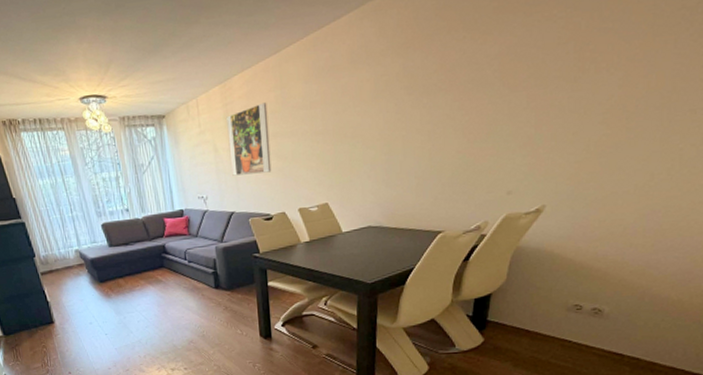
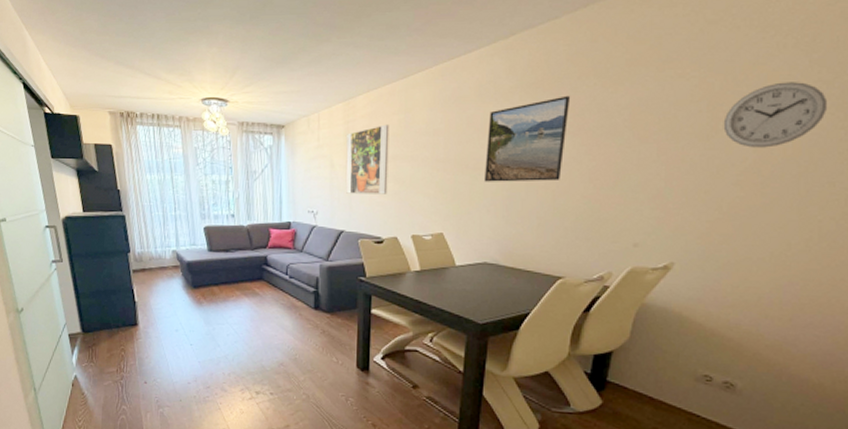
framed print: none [362,52,442,149] -> present [483,95,571,182]
wall clock: none [590,11,690,85] -> present [723,82,826,148]

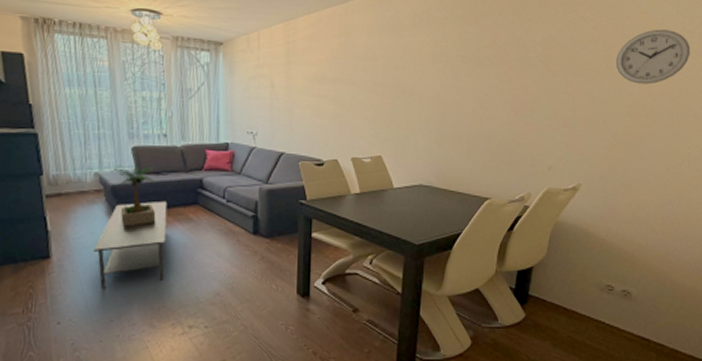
coffee table: none [173,276,236,355] -> present [94,201,168,289]
potted plant: none [188,242,226,299] -> present [113,164,156,227]
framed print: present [345,124,390,194] -> none [286,47,330,117]
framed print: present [483,95,571,182] -> none [418,29,494,108]

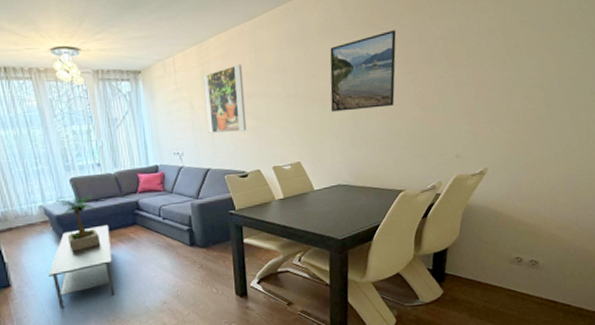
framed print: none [286,47,330,117] -> present [203,64,247,133]
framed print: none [418,29,494,108] -> present [330,30,397,112]
wall clock: present [615,29,690,85] -> none [514,11,586,67]

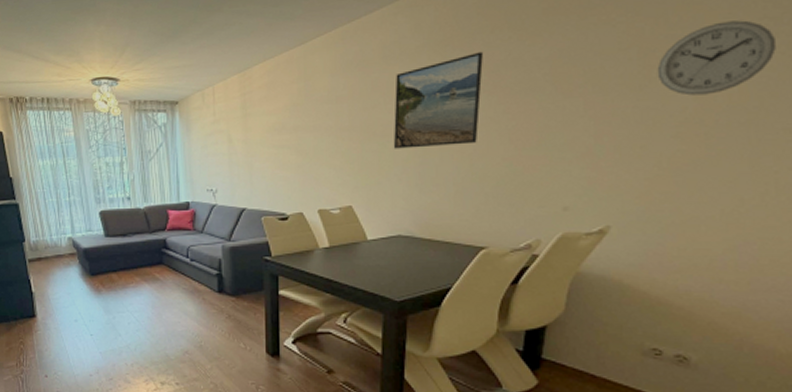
coffee table: present [48,224,115,309] -> none [72,261,135,346]
potted plant: present [55,194,101,252] -> none [84,227,125,287]
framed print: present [203,64,247,133] -> none [244,94,290,169]
wall clock: none [514,11,586,67] -> present [657,20,776,96]

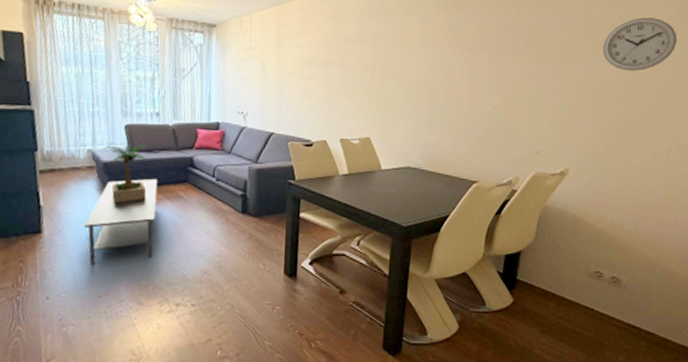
coffee table: none [72,261,135,346] -> present [84,178,158,265]
potted plant: none [84,227,125,287] -> present [106,142,147,203]
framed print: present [393,51,484,149] -> none [407,15,482,92]

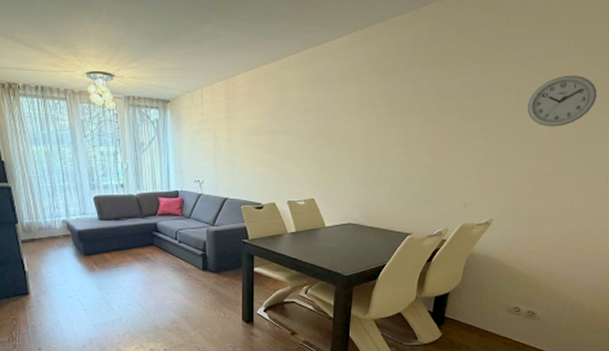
coffee table: present [84,178,158,265] -> none [66,243,127,320]
potted plant: present [106,142,147,203] -> none [79,211,118,266]

